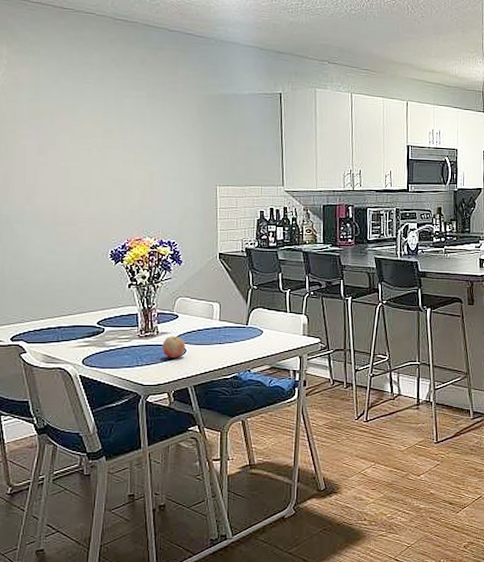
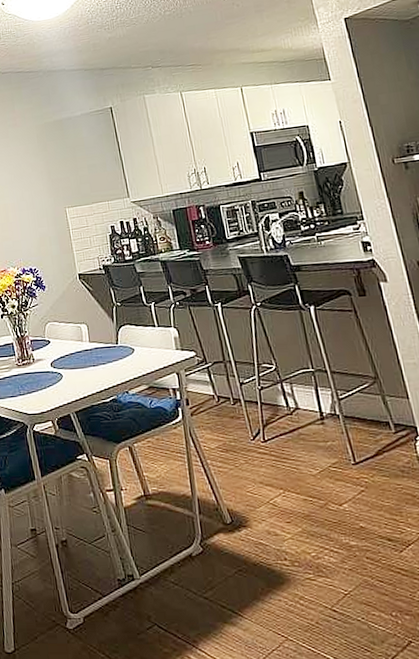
fruit: present [161,336,186,358] -> none [39,362,62,385]

